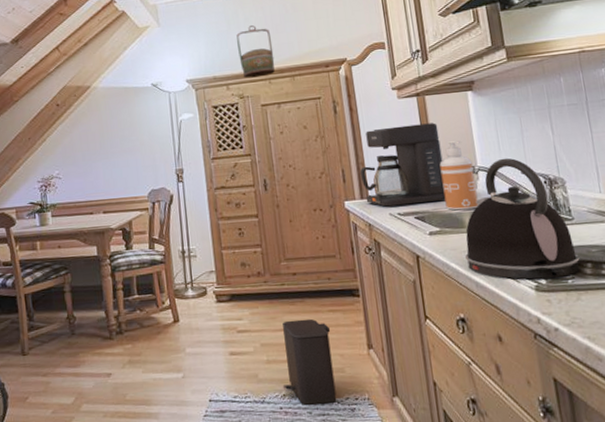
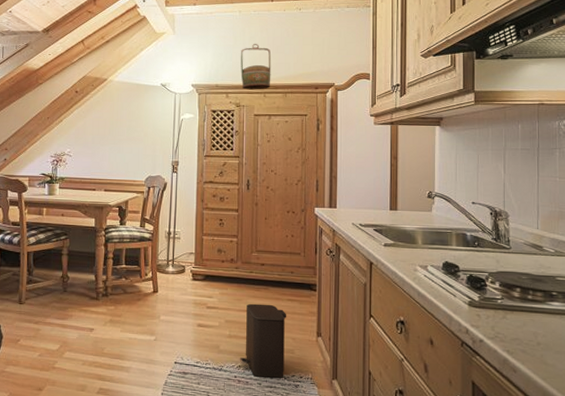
coffee maker: present [360,123,446,207] -> none [331,148,405,219]
soap dispenser: present [439,140,479,211] -> none [402,168,431,229]
kettle: present [465,158,580,280] -> none [412,188,511,297]

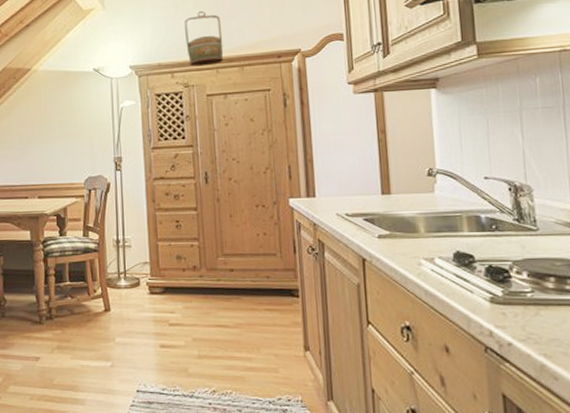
pedal bin: present [239,303,287,378] -> none [212,316,269,402]

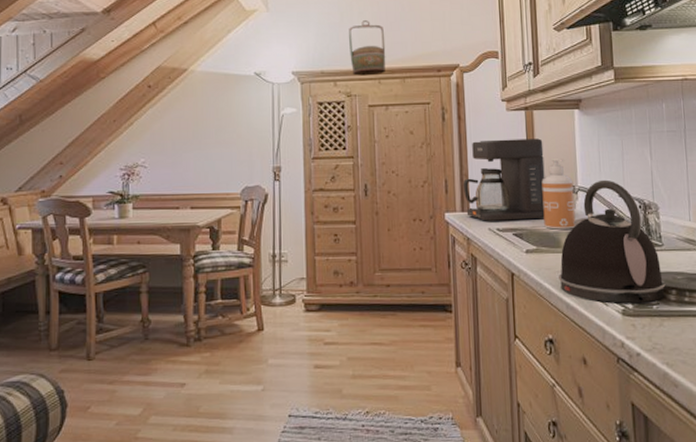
coffee maker: none [307,121,399,207] -> present [462,138,545,221]
soap dispenser: none [394,141,435,214] -> present [541,159,576,230]
kettle: none [415,161,542,292] -> present [559,179,666,304]

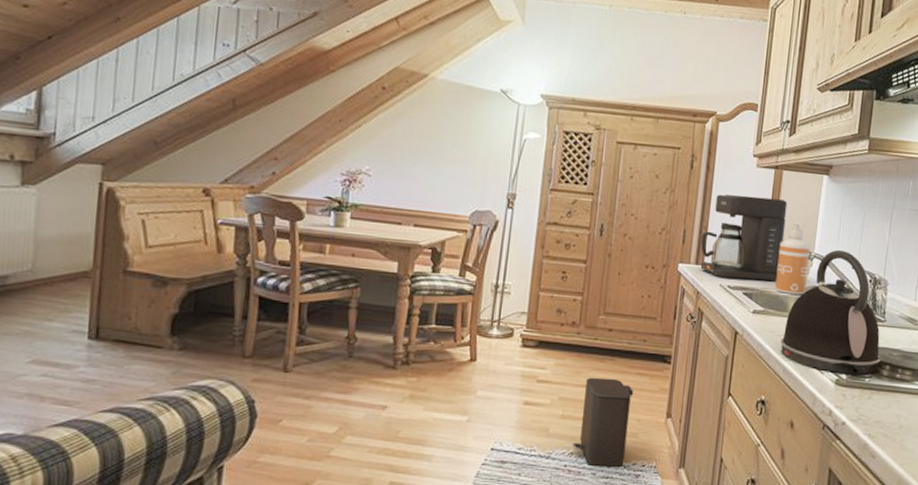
decorative basket: present [349,20,386,76] -> none [604,50,645,111]
pedal bin: none [366,333,421,423] -> present [571,377,634,467]

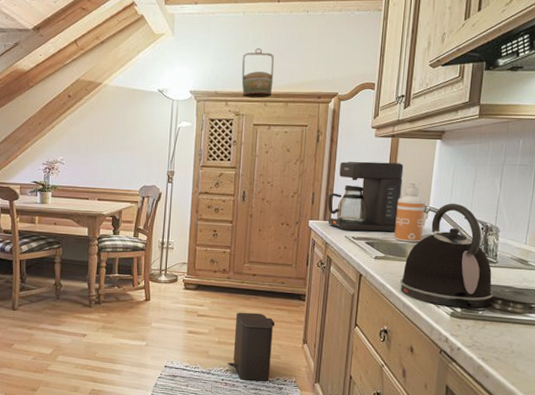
decorative basket: none [604,50,645,111] -> present [241,48,275,98]

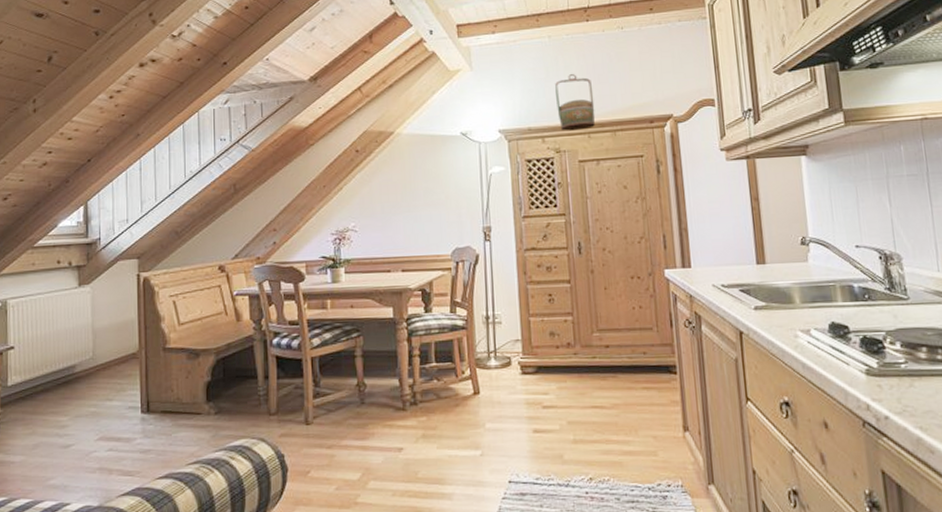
pedal bin: present [227,312,276,381] -> none [589,396,648,490]
coffee maker: present [327,161,404,232] -> none [682,188,774,277]
soap dispenser: present [394,182,426,243] -> none [768,209,809,285]
kettle: present [400,203,494,309] -> none [792,229,914,363]

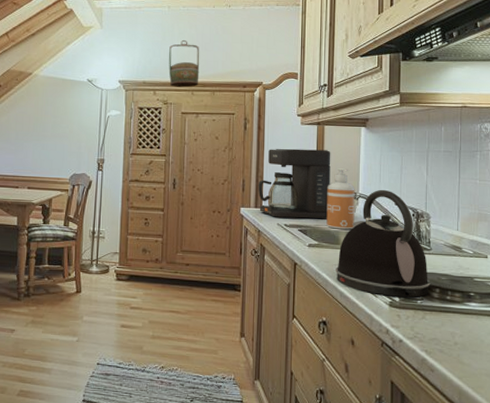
coffee maker: none [682,188,774,277] -> present [257,148,331,219]
soap dispenser: none [768,209,809,285] -> present [326,168,355,230]
kettle: none [792,229,914,363] -> present [336,189,431,298]

